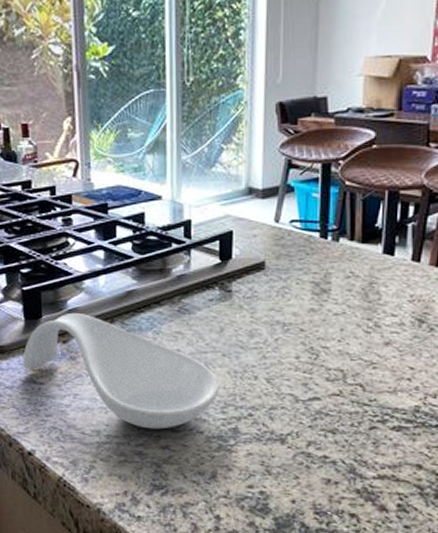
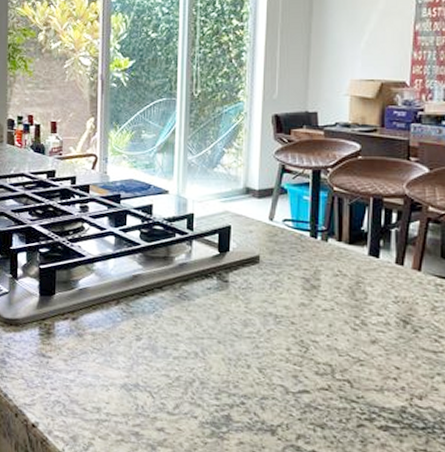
spoon rest: present [22,312,220,429] -> none [34,291,214,411]

